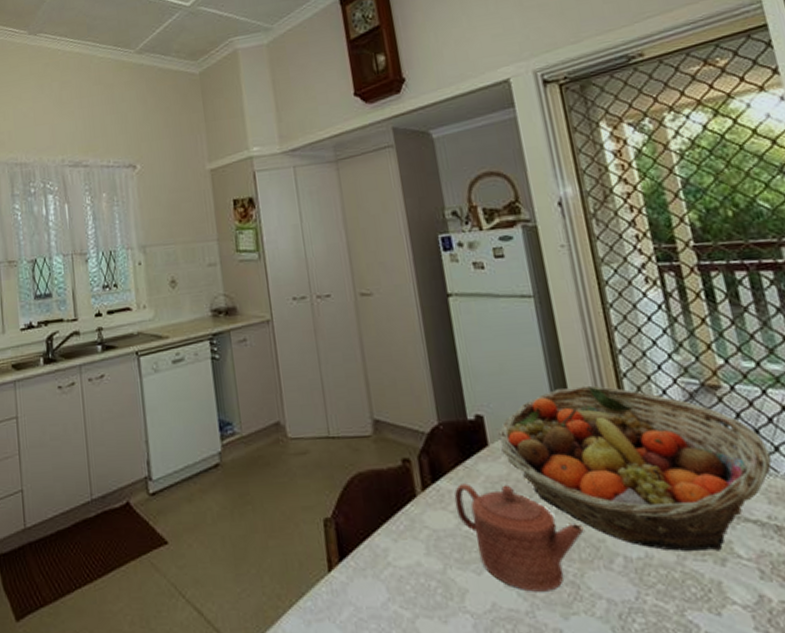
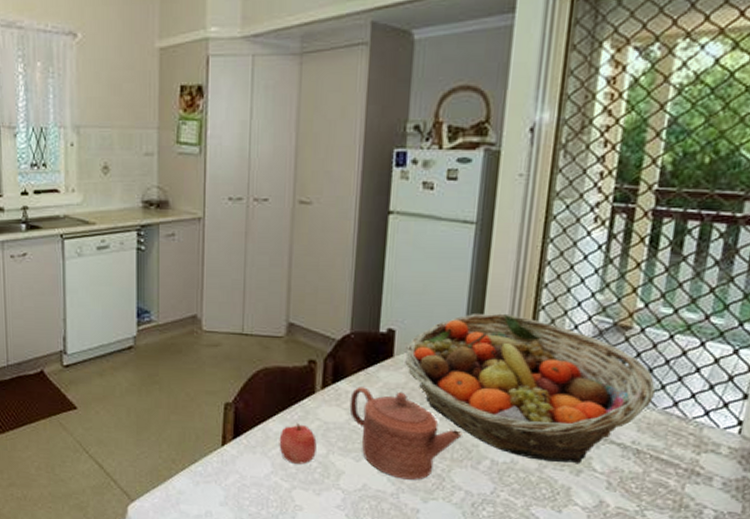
apple: none [388,533,433,586] -> present [279,422,317,464]

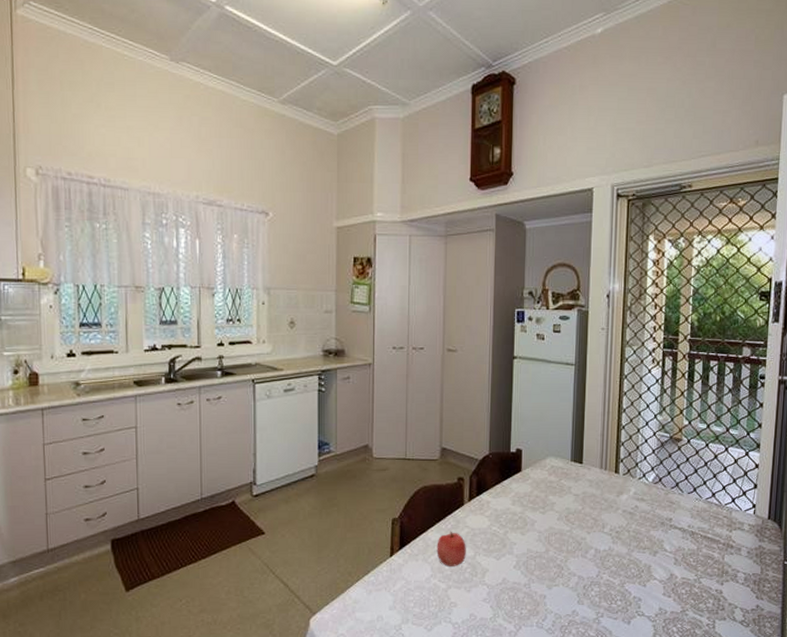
teapot: present [349,387,462,480] -> none [490,497,574,571]
fruit basket: present [405,313,656,464] -> none [530,433,700,547]

